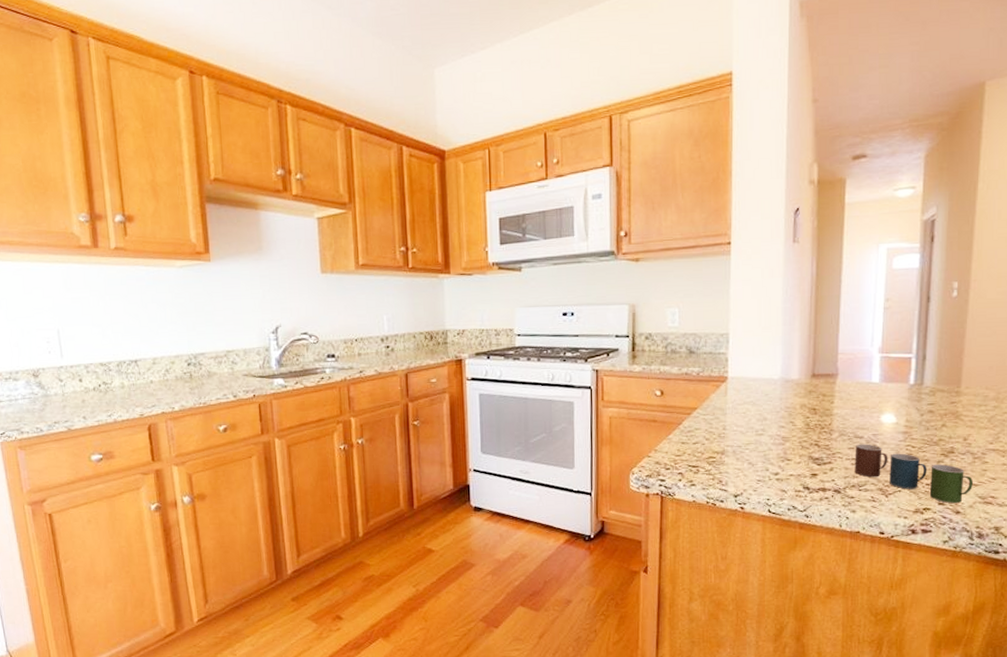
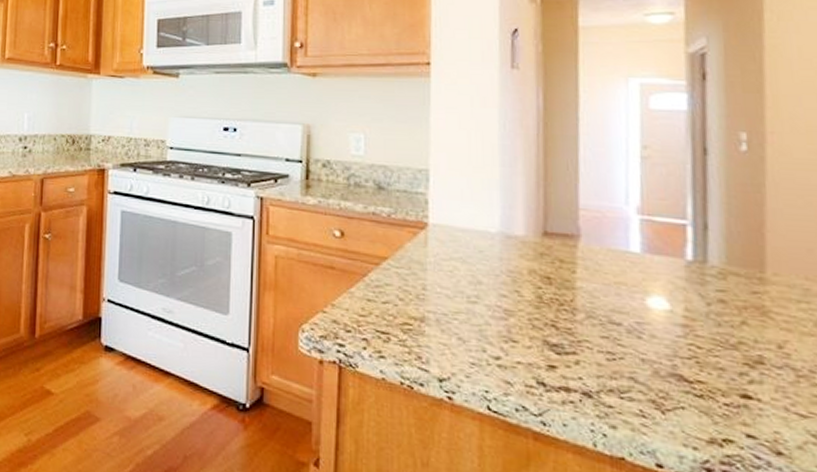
cup: present [855,444,973,504] -> none [610,332,800,441]

